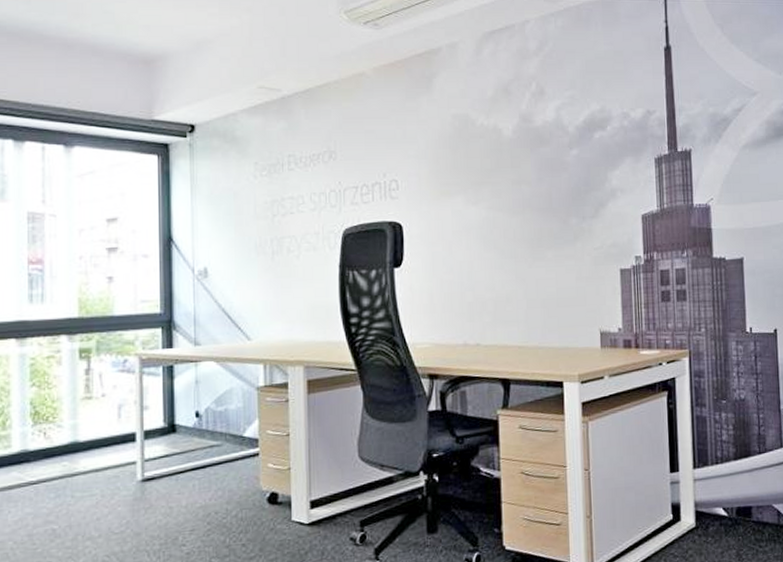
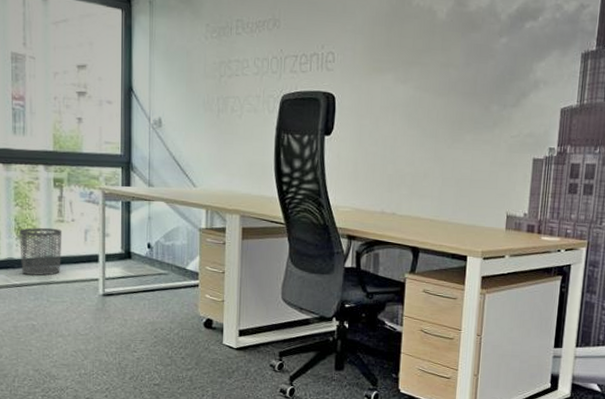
waste bin: none [36,407,90,468] -> present [19,227,62,276]

